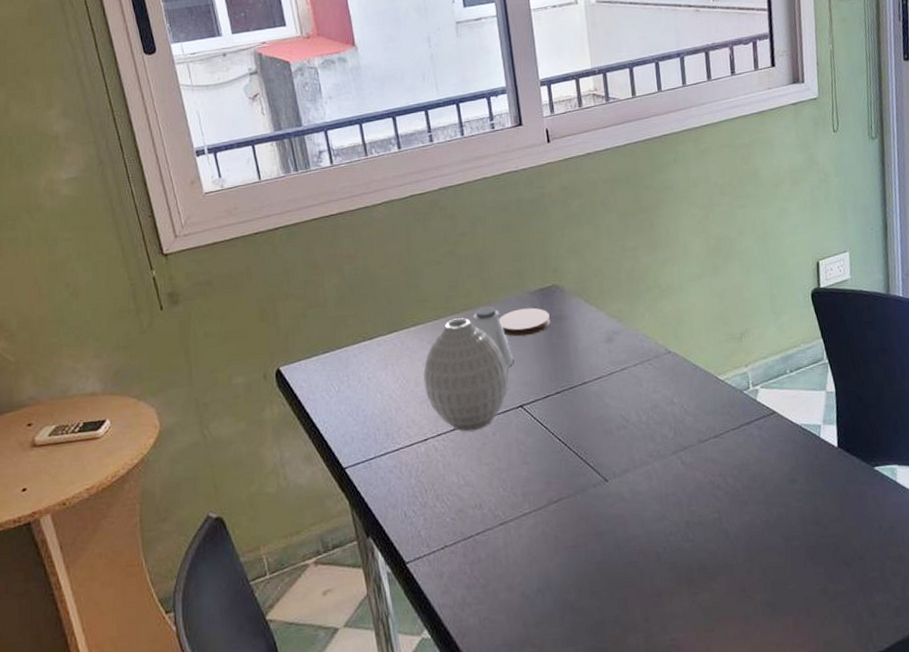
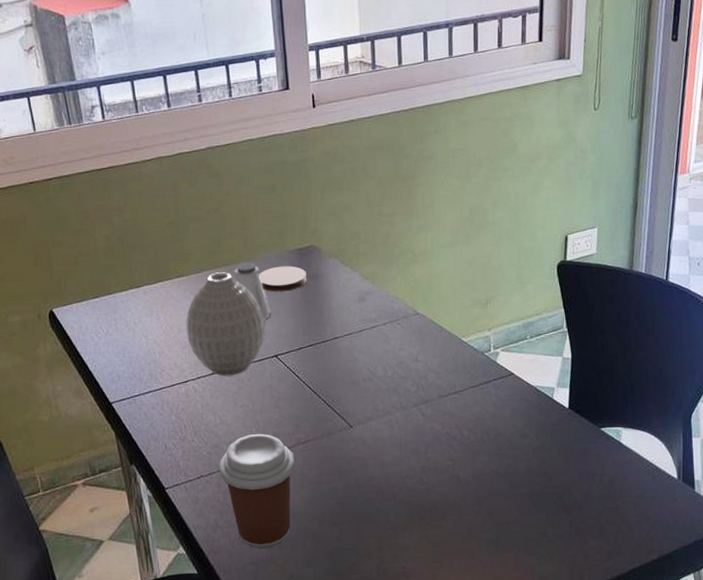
coffee cup: none [465,494,548,628] -> present [219,434,295,550]

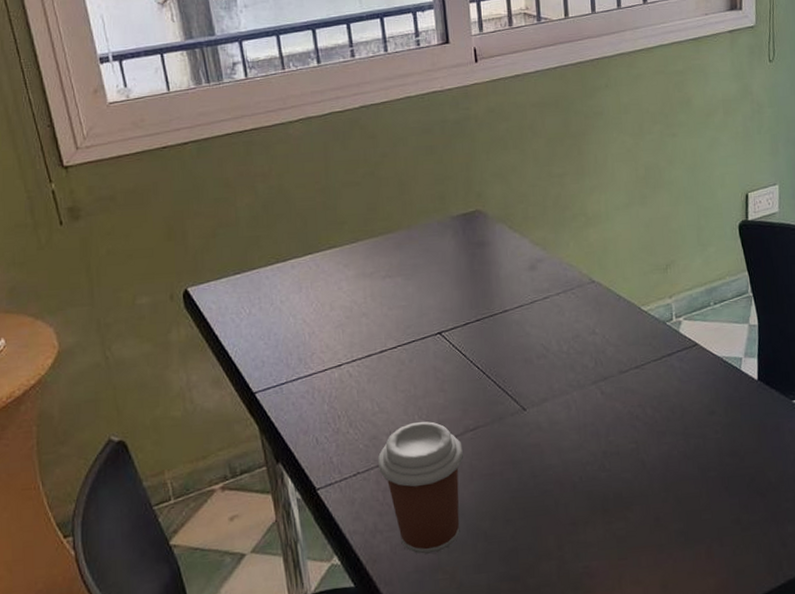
vase: present [186,272,265,377] -> none [339,241,427,358]
saltshaker: present [234,262,271,321] -> none [392,230,434,294]
coaster: present [258,266,308,292] -> none [419,233,473,263]

